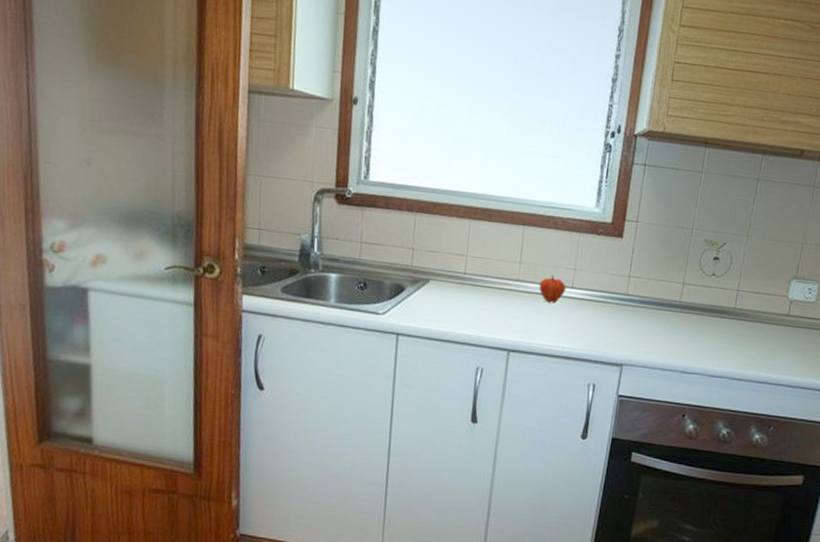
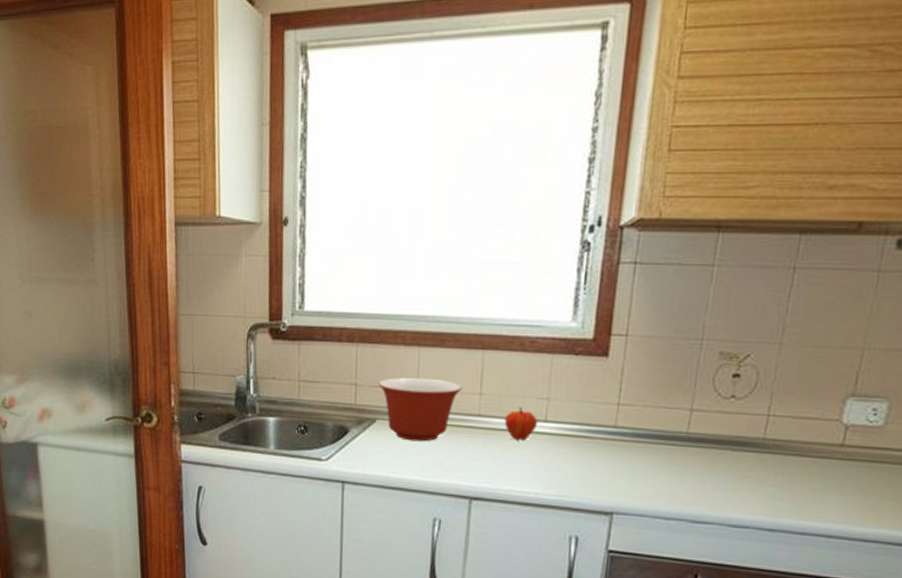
mixing bowl: none [433,244,506,301] -> present [378,377,463,442]

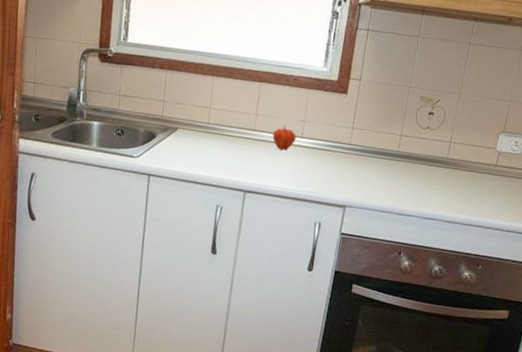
mixing bowl: present [378,377,463,442] -> none [181,98,244,148]

